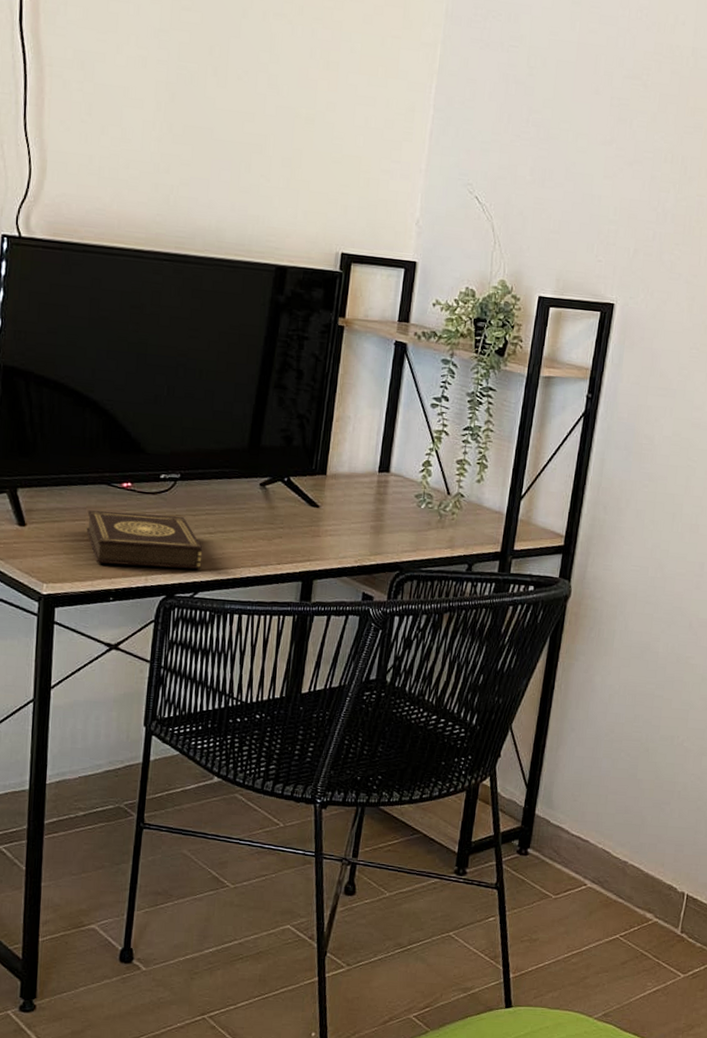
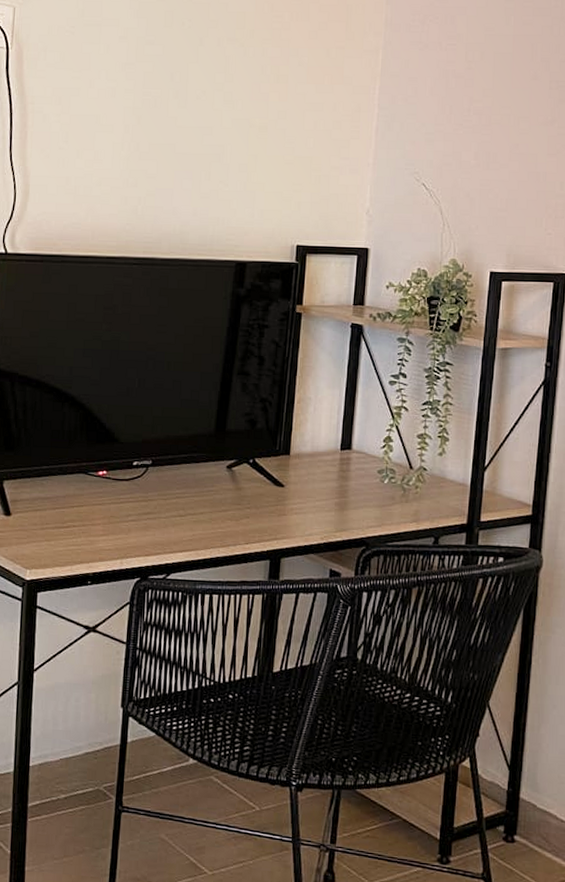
book: present [86,510,203,569] -> none [65,498,174,551]

